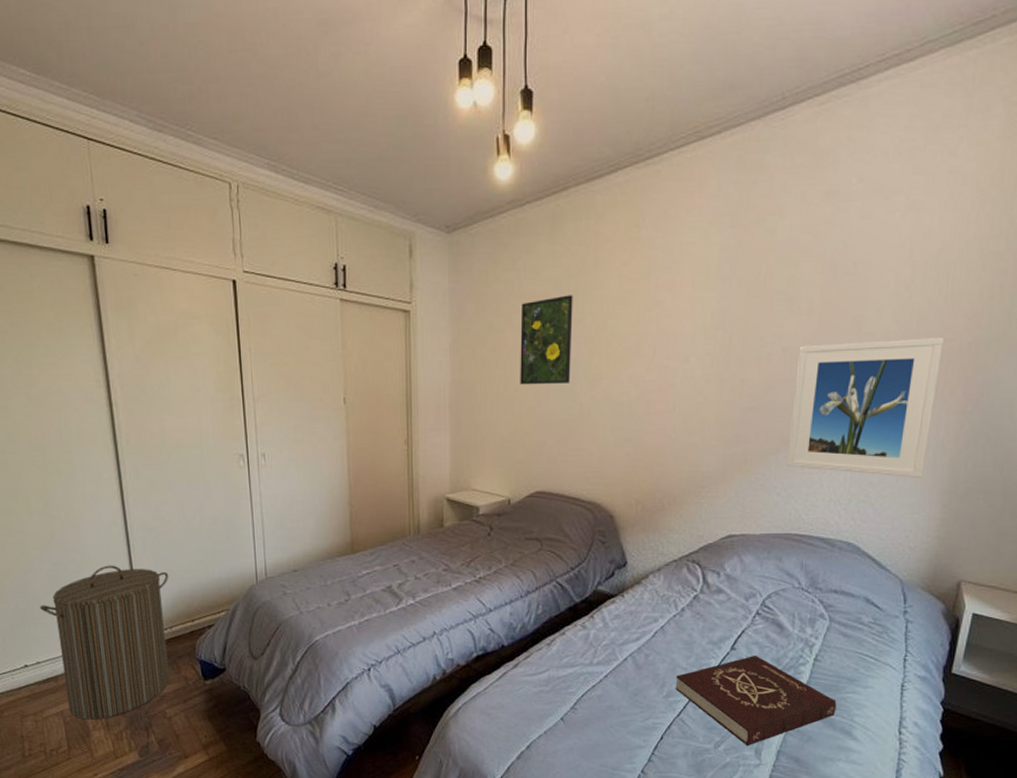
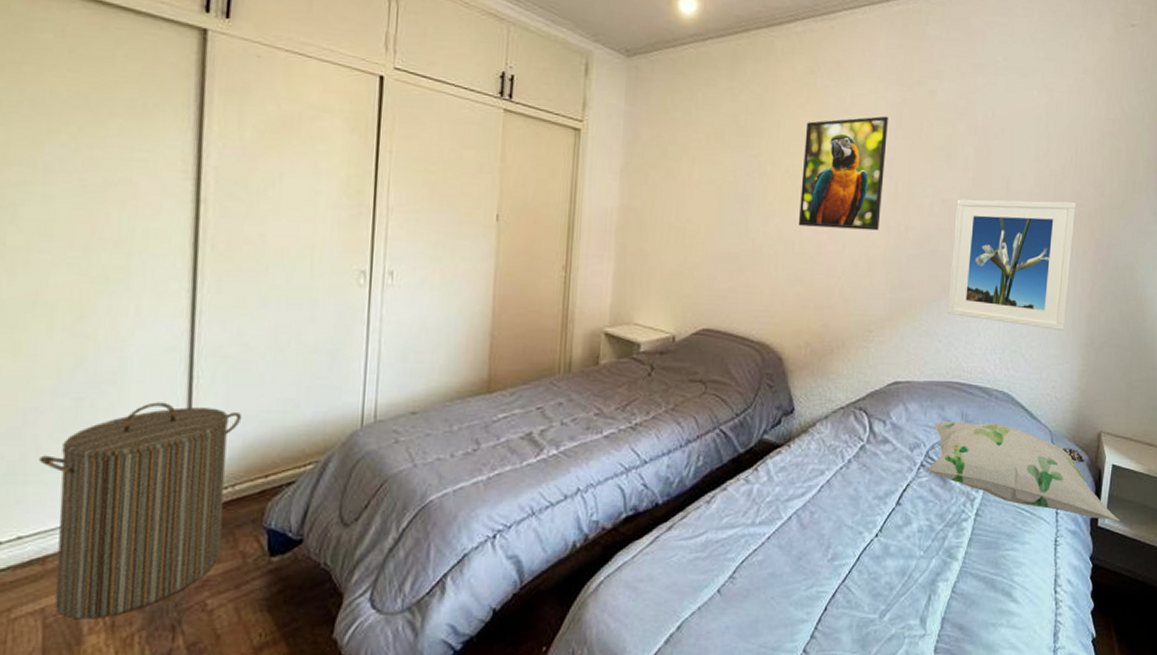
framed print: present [520,295,573,385] -> none [692,130,750,218]
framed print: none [625,263,721,387] -> present [798,116,888,231]
book: present [675,654,837,747] -> none [840,510,997,615]
decorative pillow: none [765,572,978,668] -> present [929,421,1119,521]

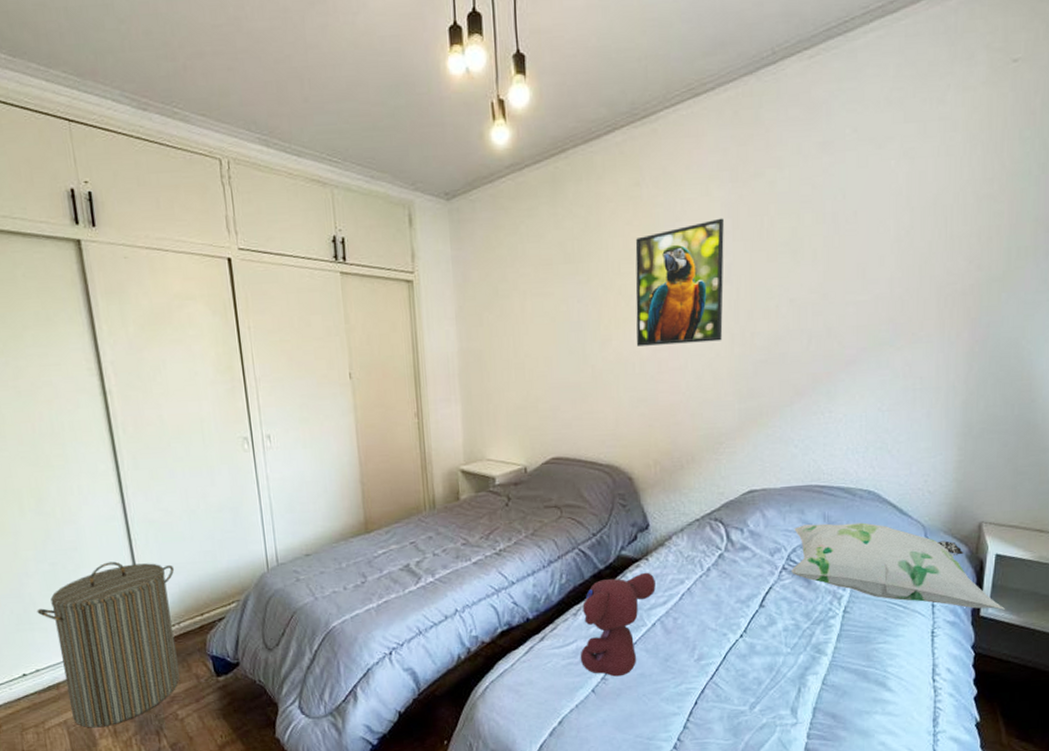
teddy bear: none [708,460,796,576] -> present [580,572,656,677]
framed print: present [946,199,1077,331] -> none [801,281,948,422]

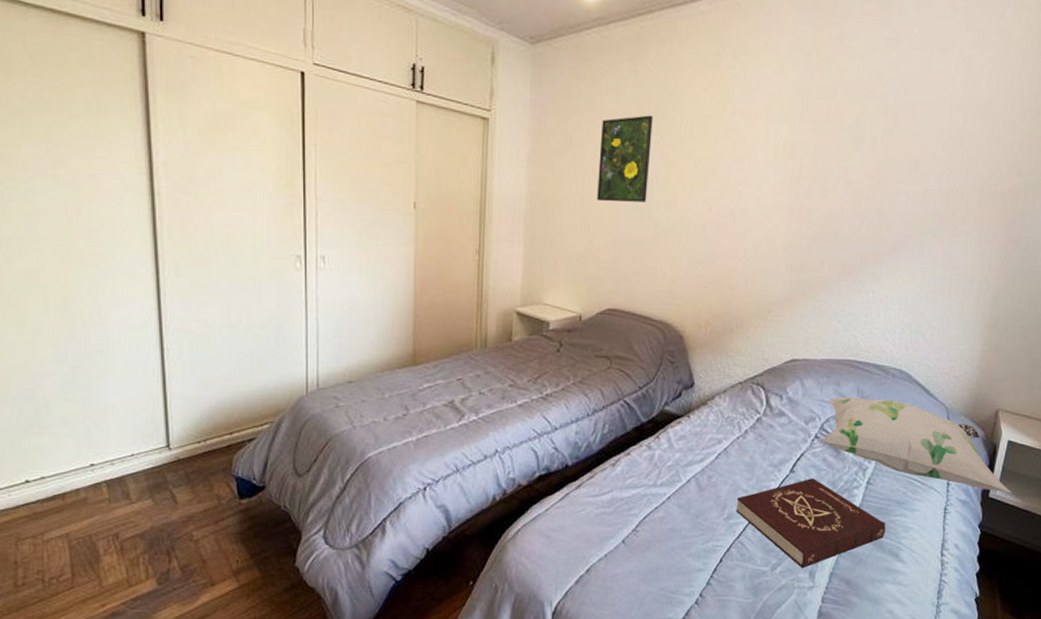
laundry hamper: present [36,561,180,728] -> none [49,370,207,543]
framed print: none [526,256,581,350] -> present [597,115,653,202]
teddy bear: present [580,572,656,677] -> none [614,429,695,529]
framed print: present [635,218,724,346] -> none [700,96,794,214]
book: none [706,610,869,706] -> present [735,477,886,569]

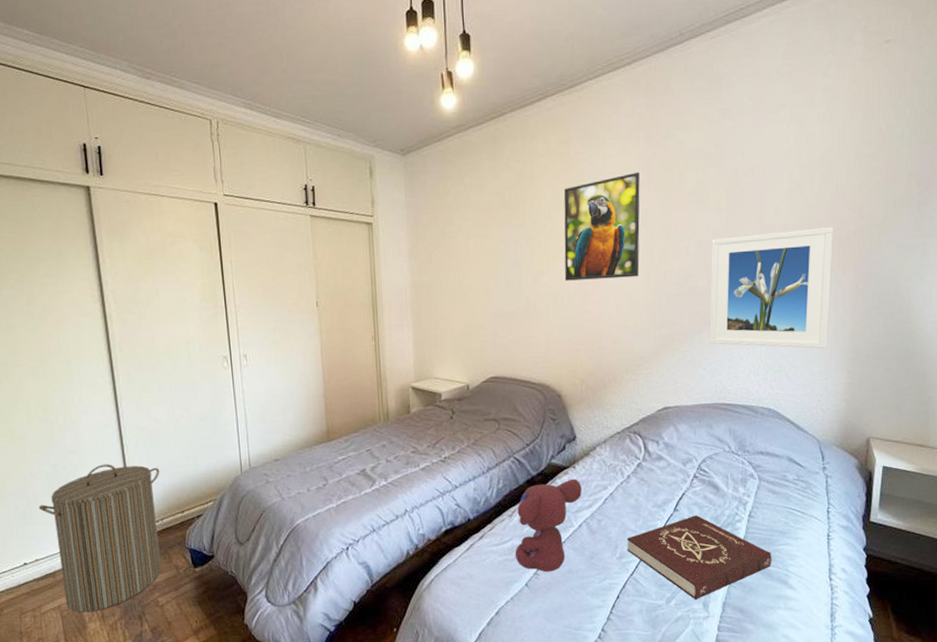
laundry hamper: none [49,370,207,543] -> present [38,464,162,613]
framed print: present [597,115,653,202] -> none [470,204,516,284]
teddy bear: none [614,429,695,529] -> present [515,478,582,572]
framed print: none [700,96,794,214] -> present [563,172,640,281]
decorative pillow: present [823,397,1011,493] -> none [702,436,892,516]
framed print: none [847,180,990,312] -> present [709,227,834,349]

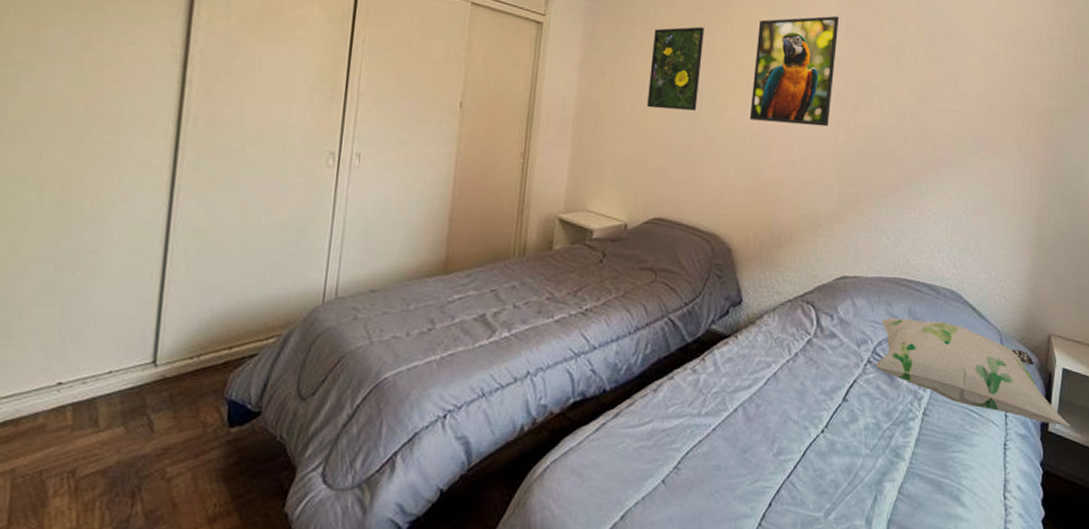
laundry hamper: present [38,464,162,613] -> none [20,272,212,482]
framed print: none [470,204,516,284] -> present [647,26,705,111]
teddy bear: present [515,478,582,572] -> none [654,350,742,467]
book: present [626,514,772,600] -> none [786,407,945,515]
decorative pillow: none [702,436,892,516] -> present [876,318,1070,427]
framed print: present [709,227,834,349] -> none [895,98,1025,231]

